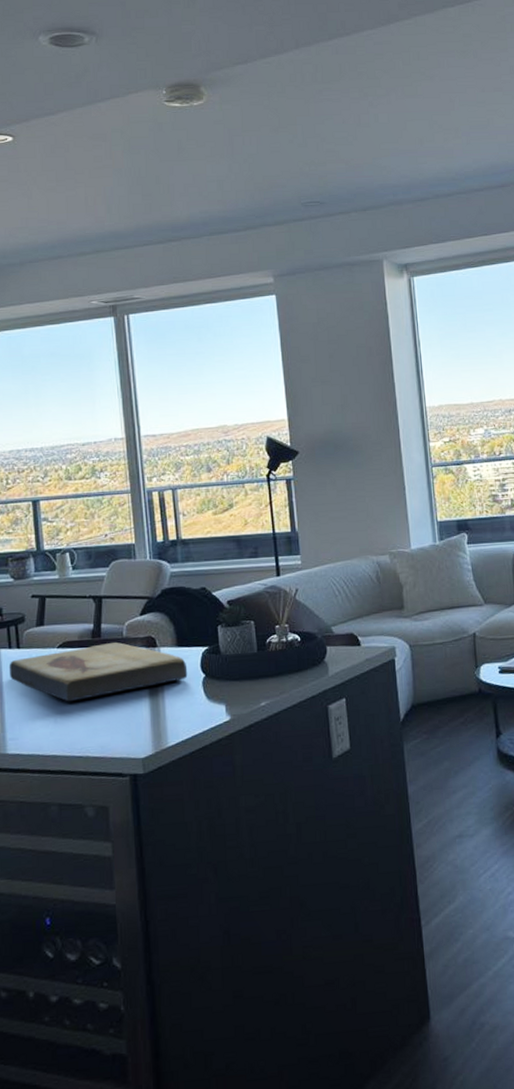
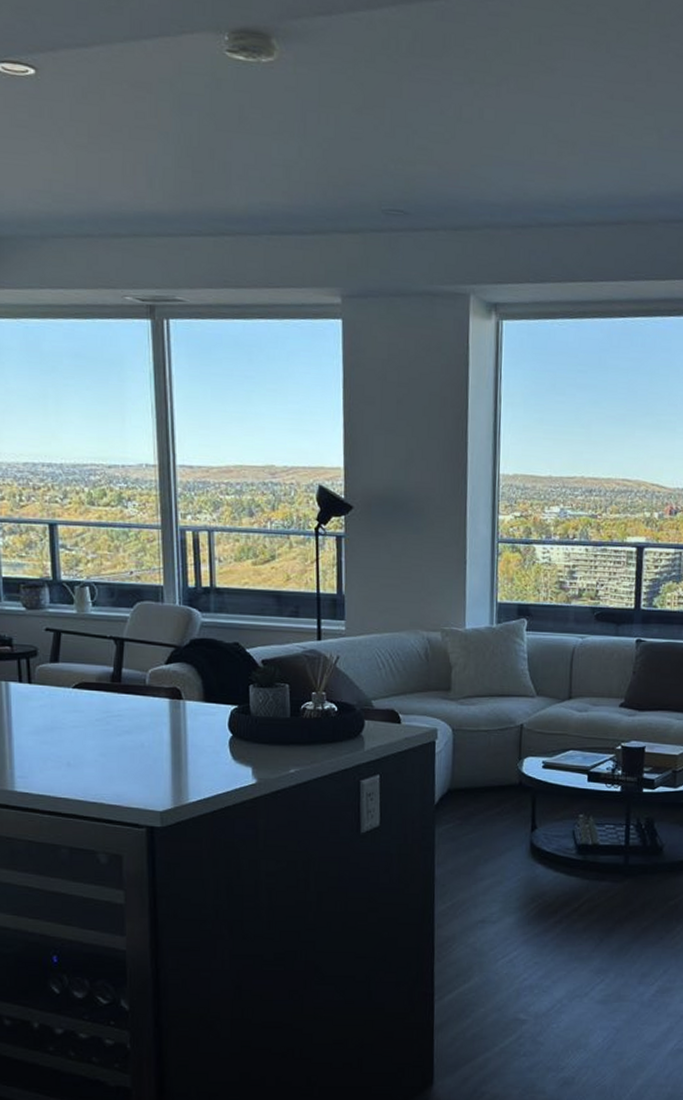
fish fossil: present [9,642,188,702] -> none [18,689,214,746]

